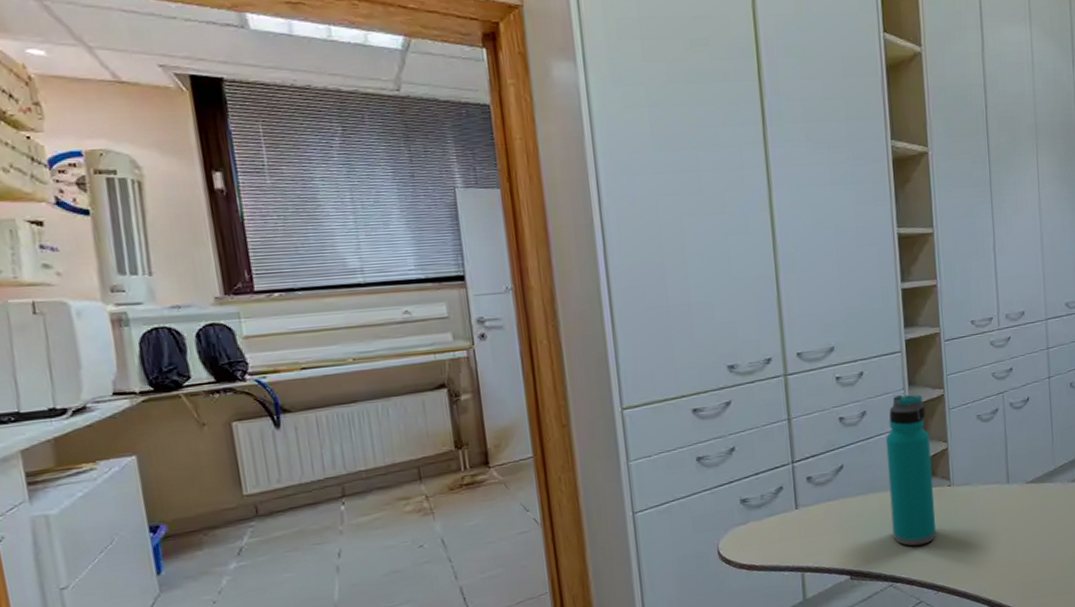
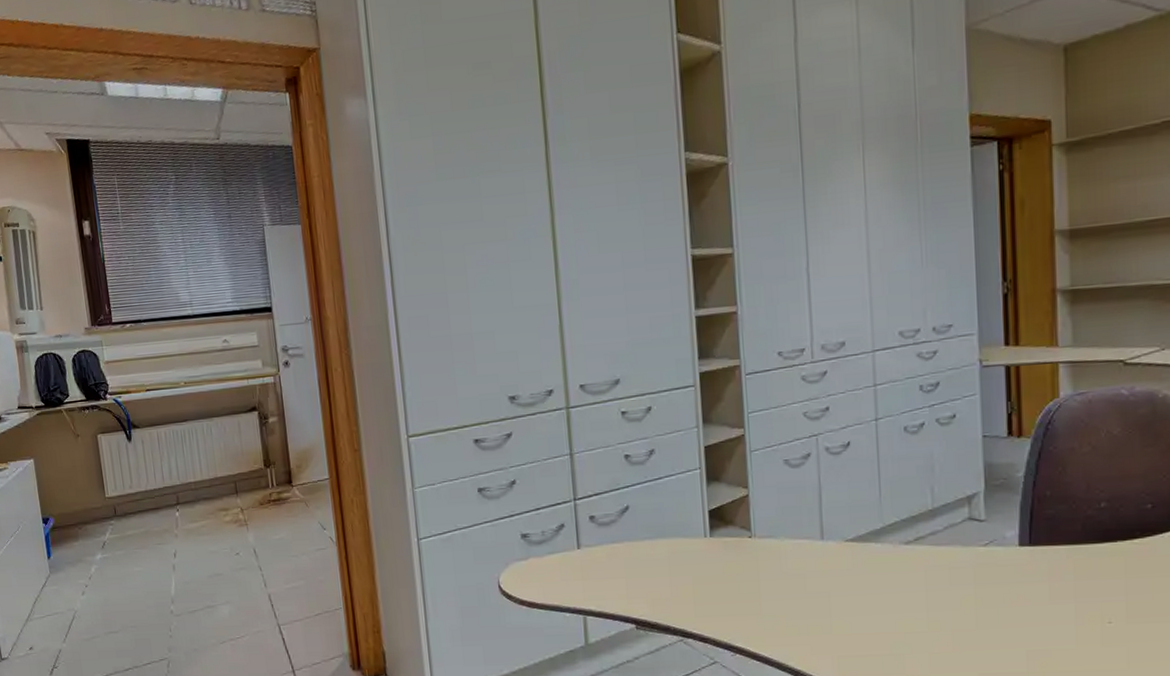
water bottle: present [885,394,936,546] -> none [676,432,734,600]

